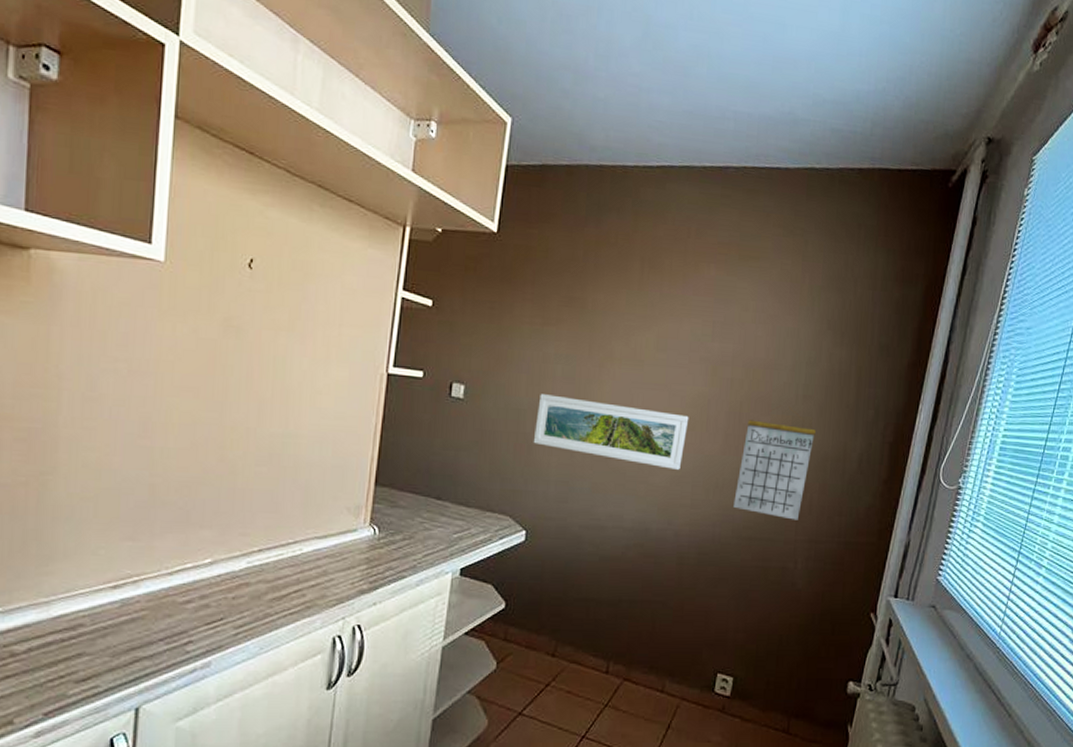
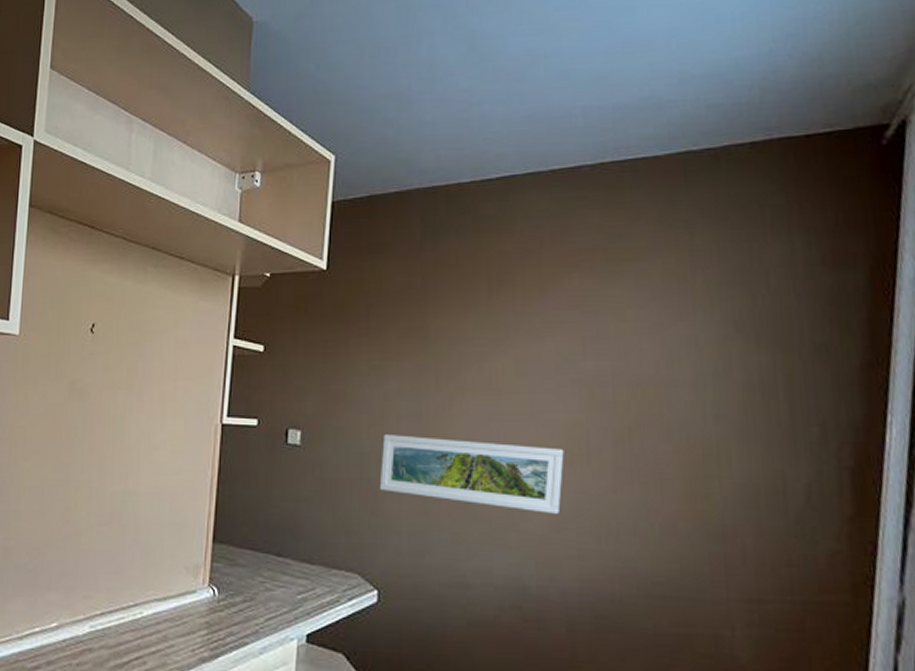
calendar: present [733,410,816,520] -> none [634,436,738,573]

